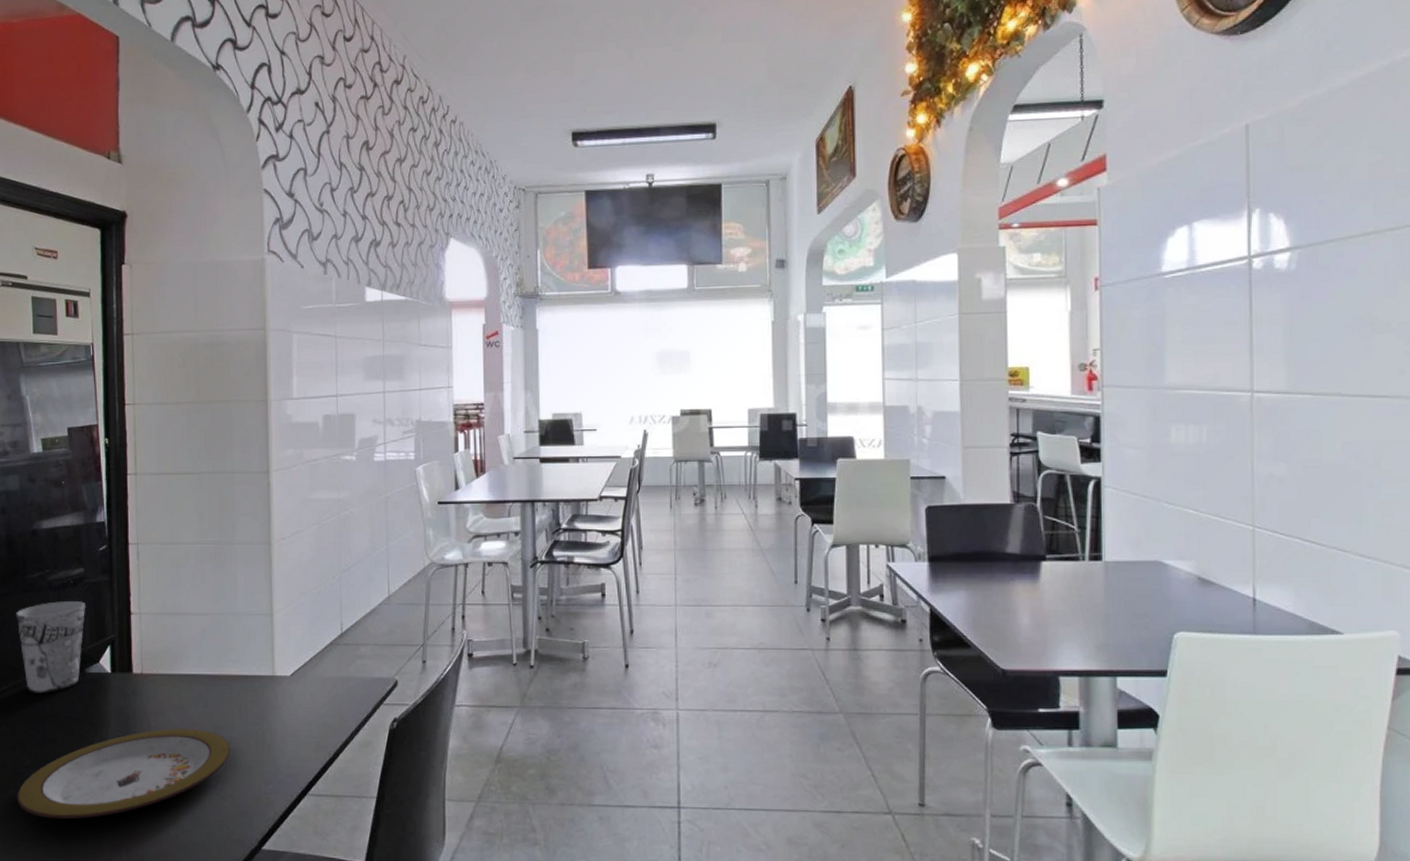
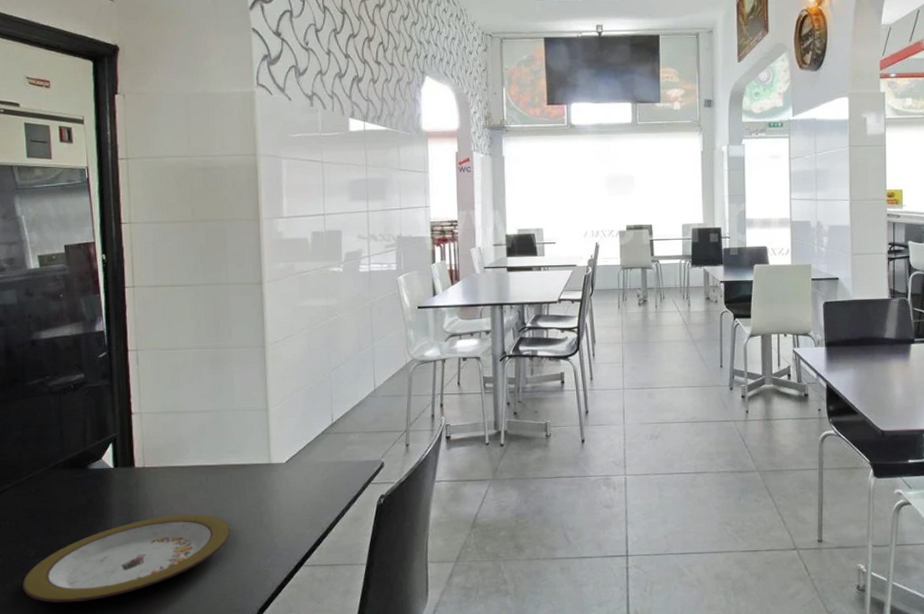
cup: present [16,601,86,693] -> none [17,404,88,490]

